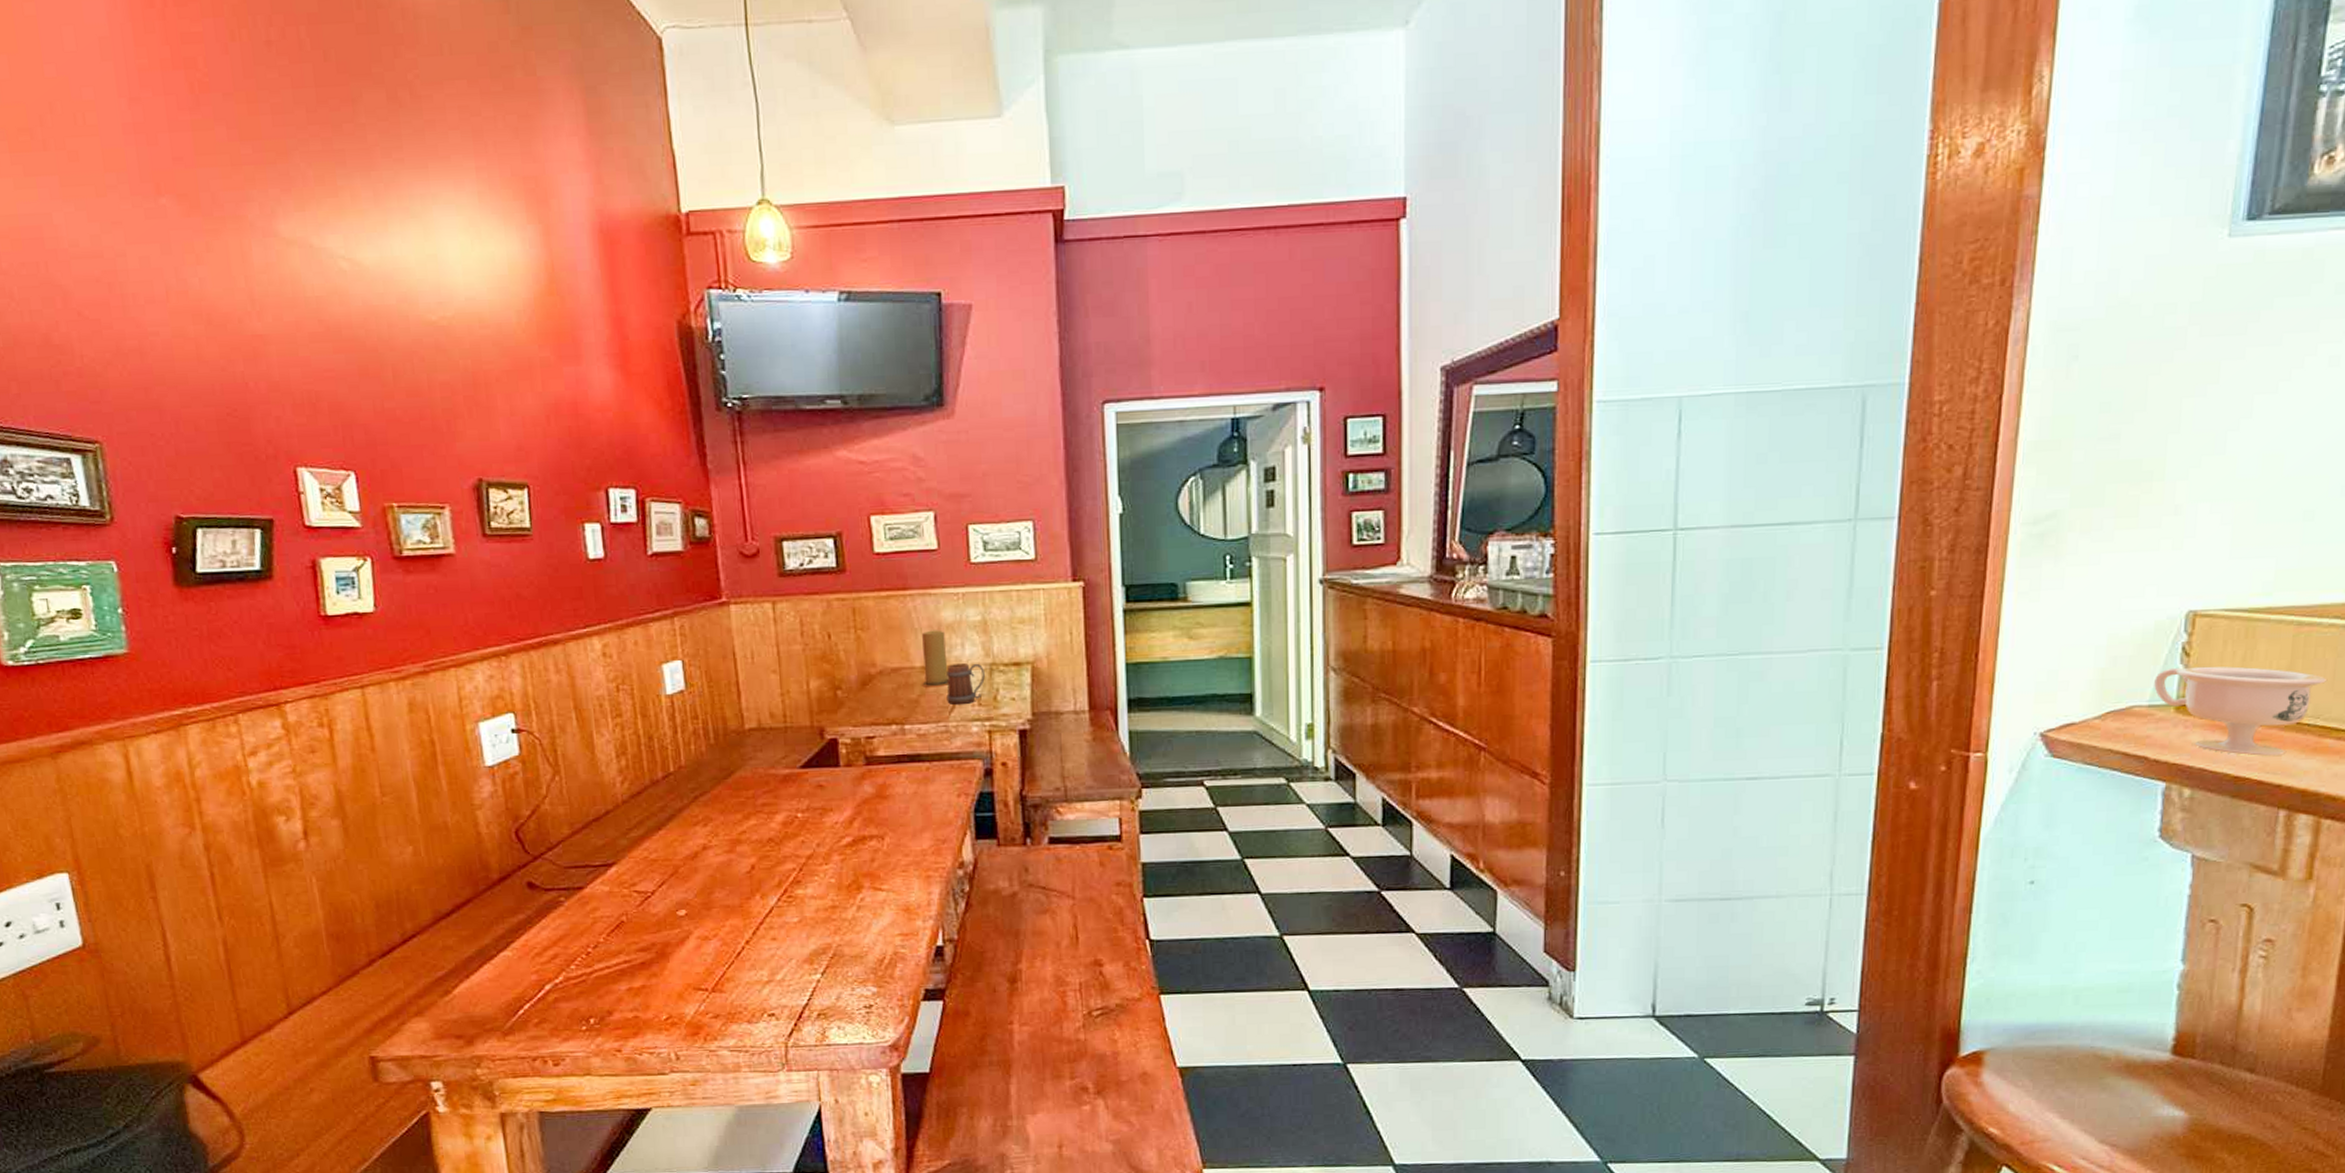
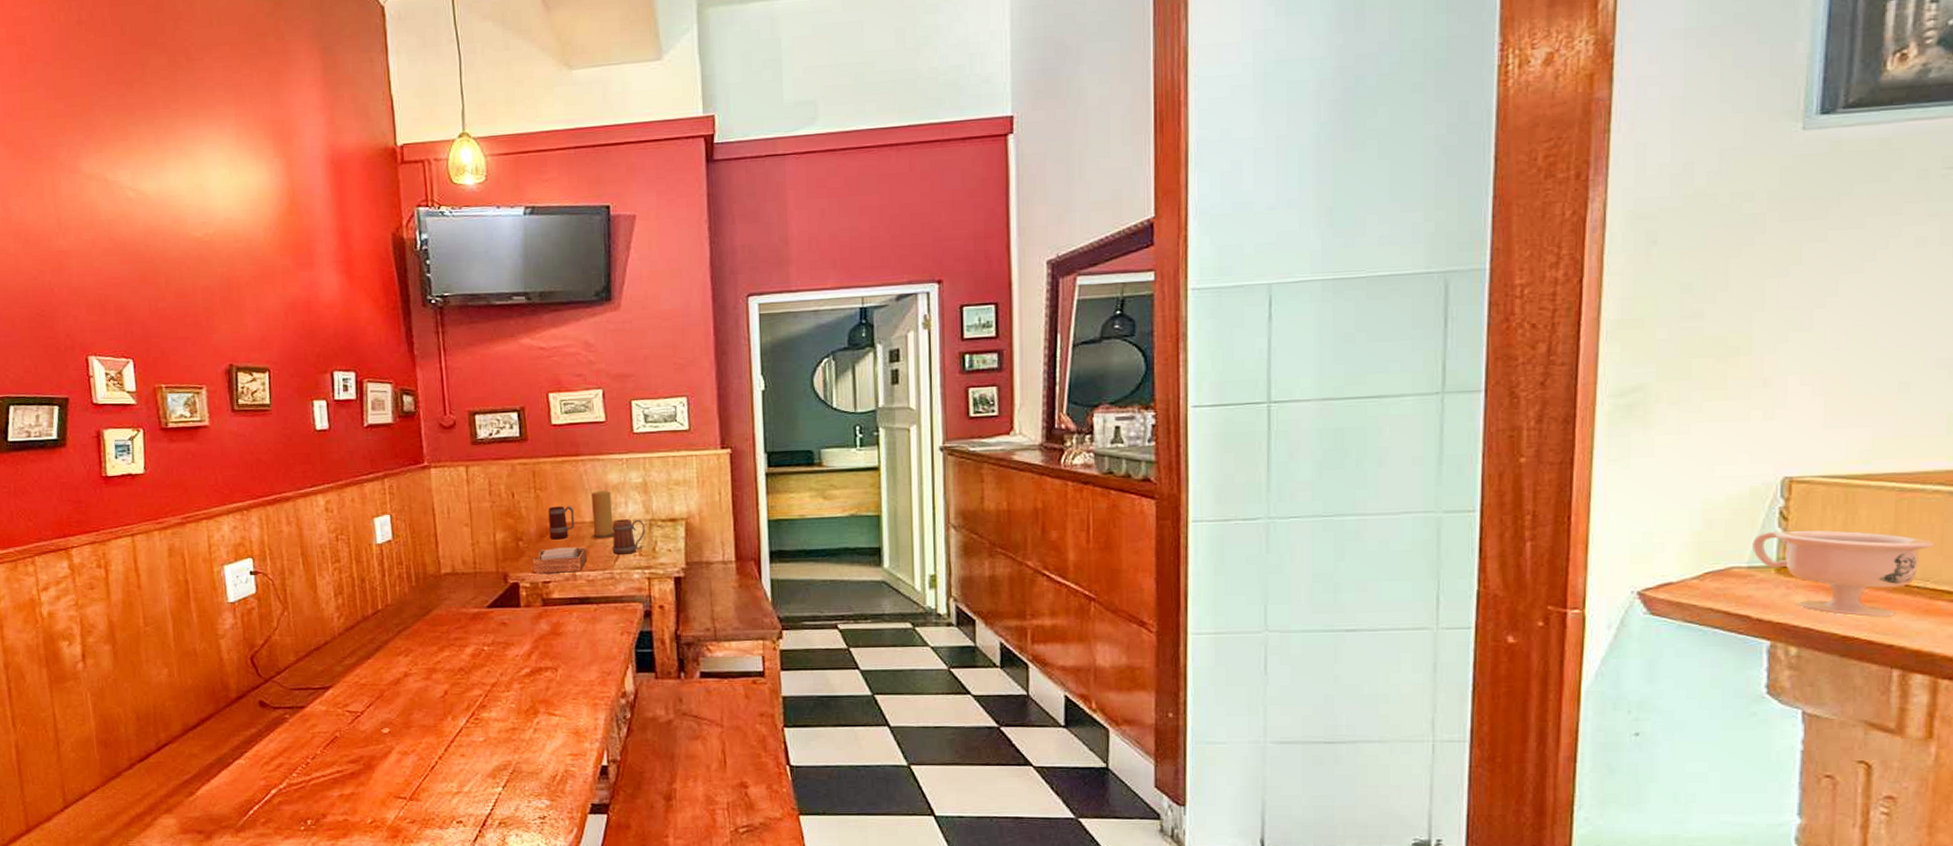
napkin holder: none [853,696,918,729] -> present [532,546,587,575]
beer mug: none [871,648,903,688] -> present [548,506,575,540]

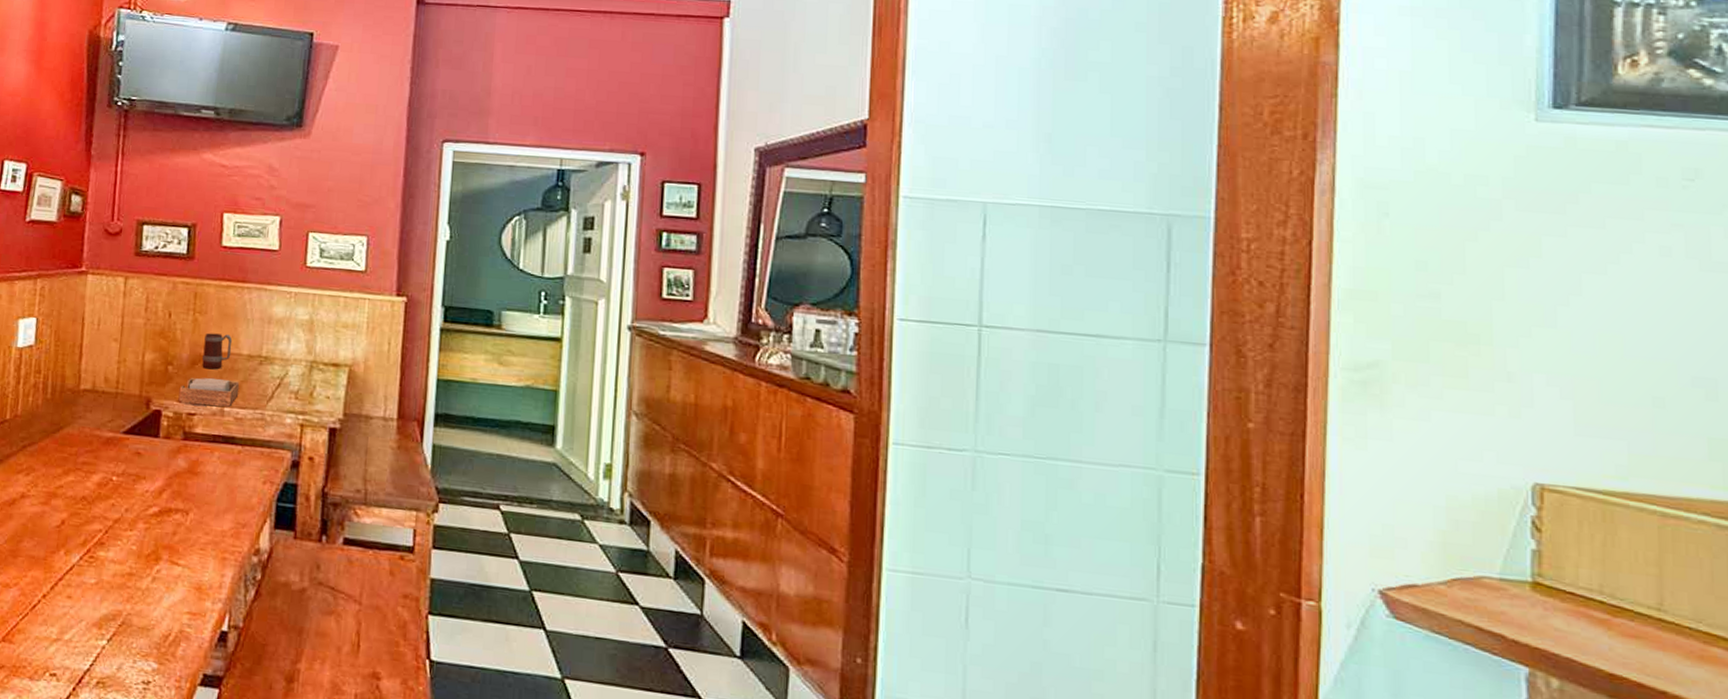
candle: present [590,490,614,540] -> none [245,322,274,376]
beer mug: present [612,519,645,556] -> none [266,356,305,397]
teacup: present [1753,529,1935,617] -> none [1504,541,1705,658]

